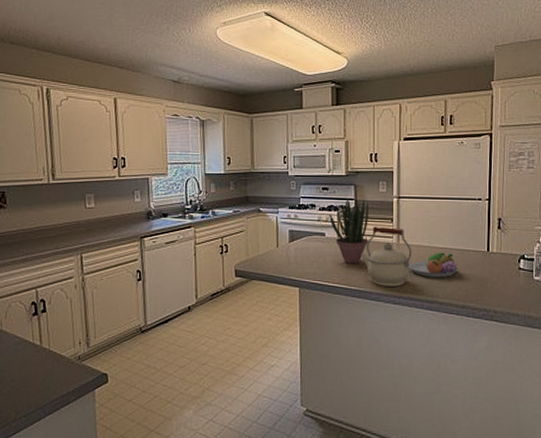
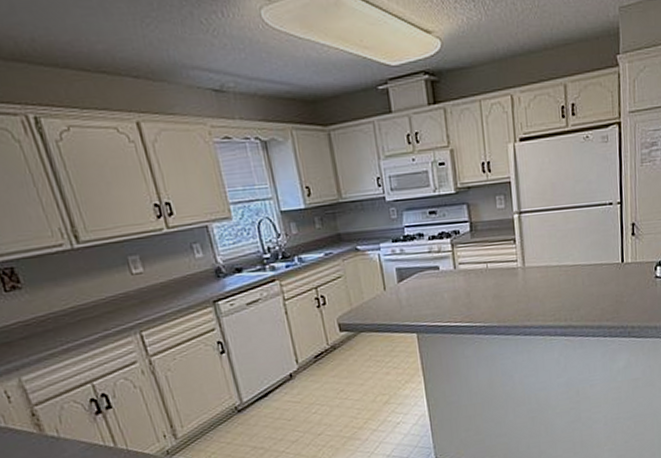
potted plant: present [329,198,368,264] -> none [441,219,490,298]
kettle: present [360,226,412,286] -> none [482,249,540,318]
fruit bowl: present [408,252,459,277] -> none [537,270,592,300]

